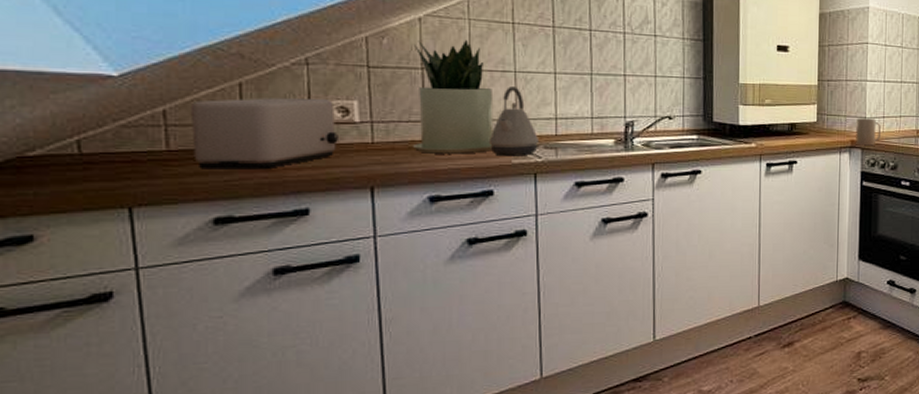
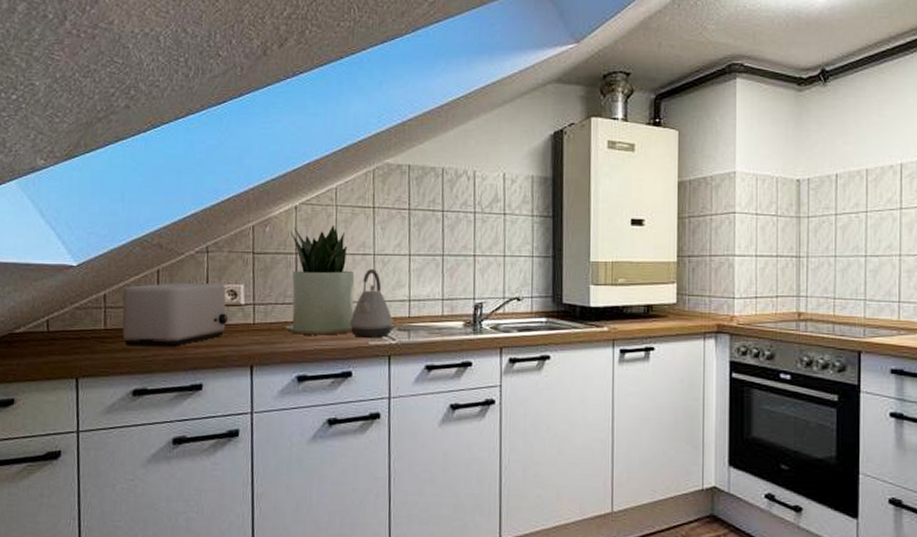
mug: present [856,118,881,146] -> none [723,298,753,331]

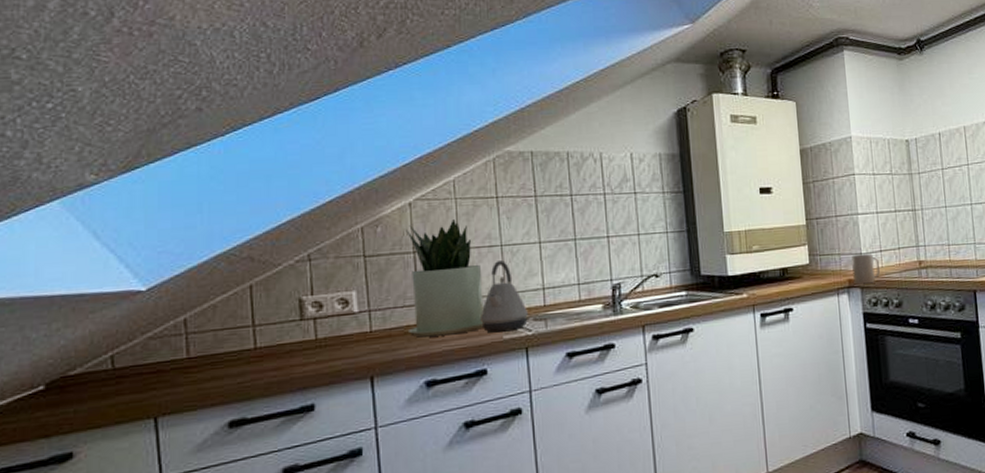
toaster: present [122,283,228,346] -> none [207,293,339,373]
mug: none [723,298,753,331] -> present [851,253,880,285]

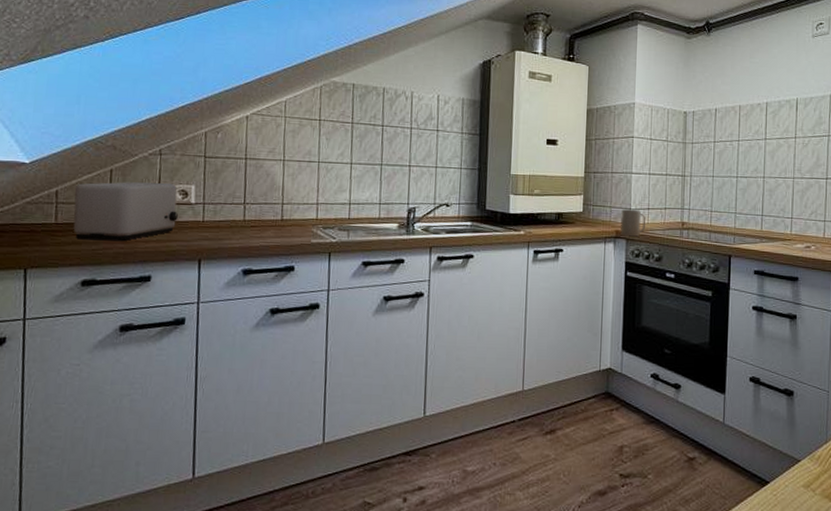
toaster: none [207,293,339,373] -> present [73,182,178,241]
planter: present [404,219,484,338] -> none [233,134,300,233]
kettle: present [479,260,528,333] -> none [293,175,334,237]

